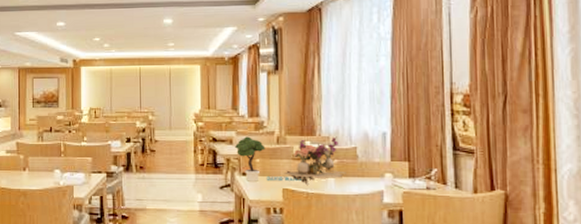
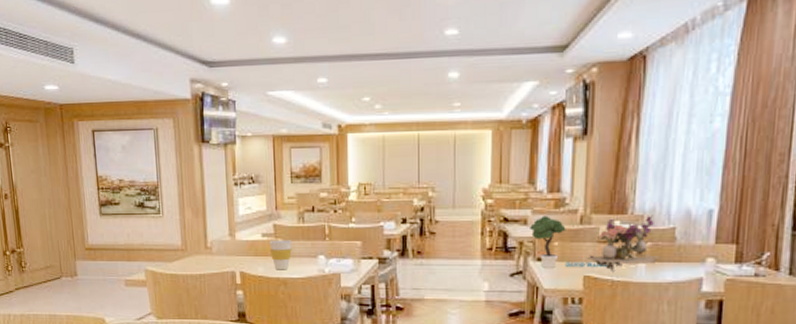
cup: none [12,156,32,183] -> present [269,240,292,270]

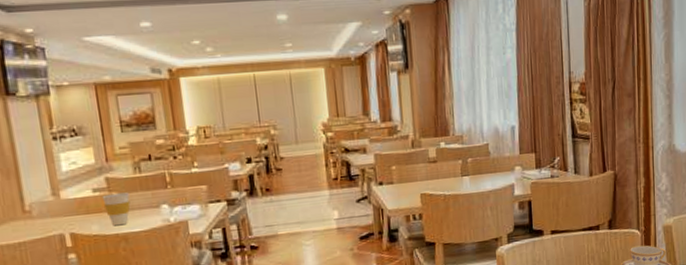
potted tree: present [530,215,606,269] -> none [369,143,438,192]
flower arrangement: present [586,215,661,271] -> none [420,134,480,187]

